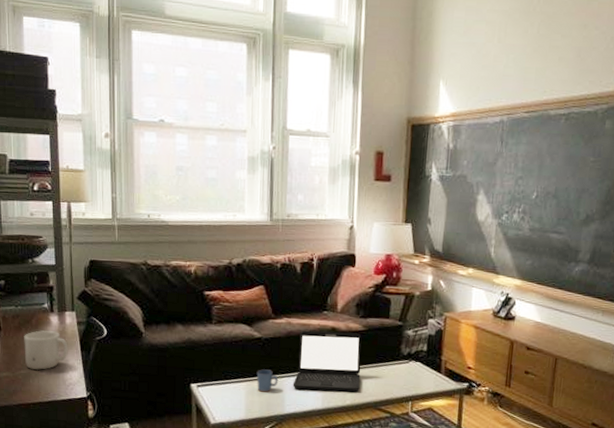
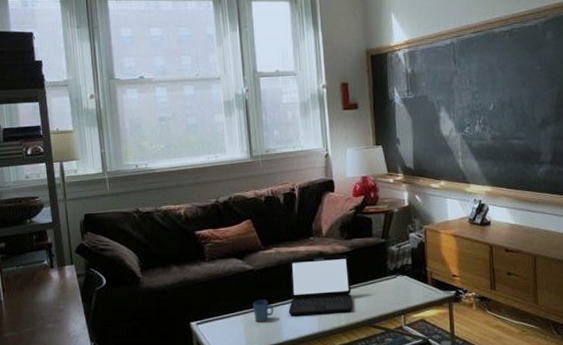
mug: present [24,330,68,370] -> none [26,286,70,326]

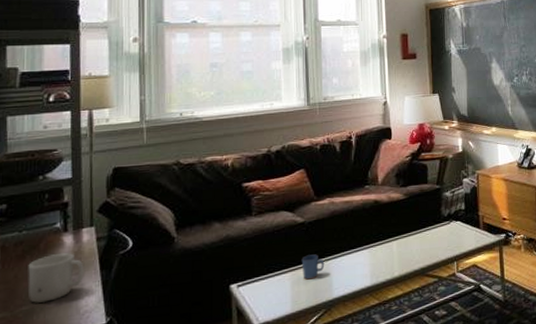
mug: none [26,286,70,326] -> present [27,253,84,303]
laptop: present [288,254,353,317] -> none [340,202,406,271]

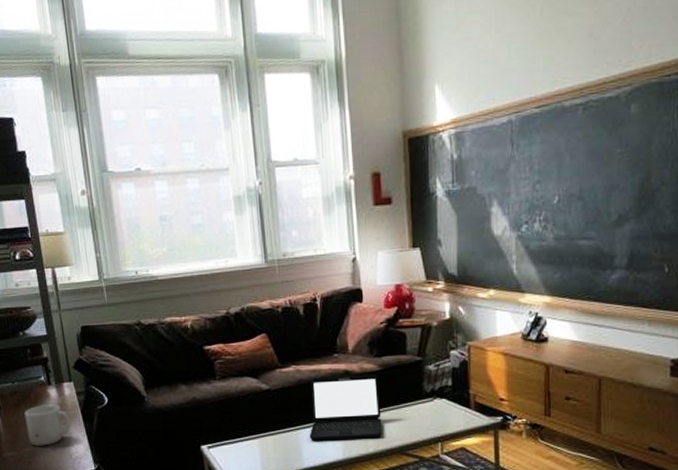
mug: present [301,254,325,280] -> none [269,423,294,447]
laptop: none [340,202,406,271] -> present [309,374,382,442]

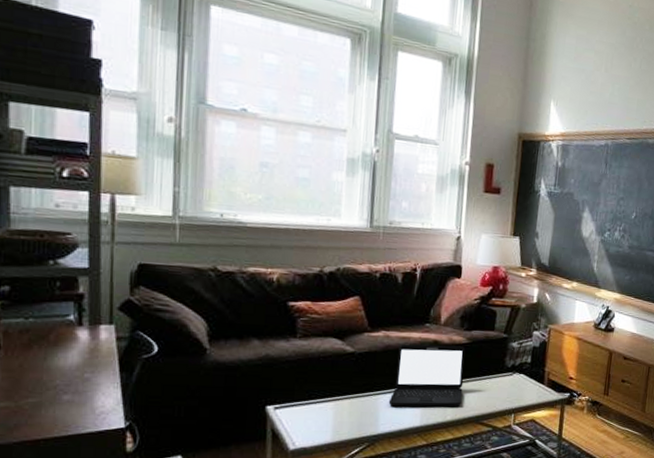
mug: present [24,405,71,446] -> none [34,348,101,397]

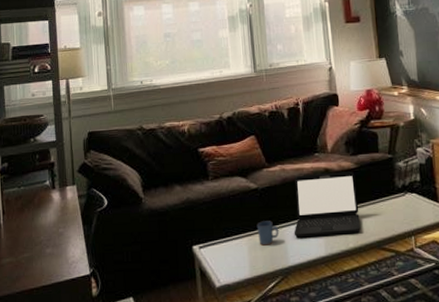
mug: none [347,386,373,412] -> present [256,221,279,246]

